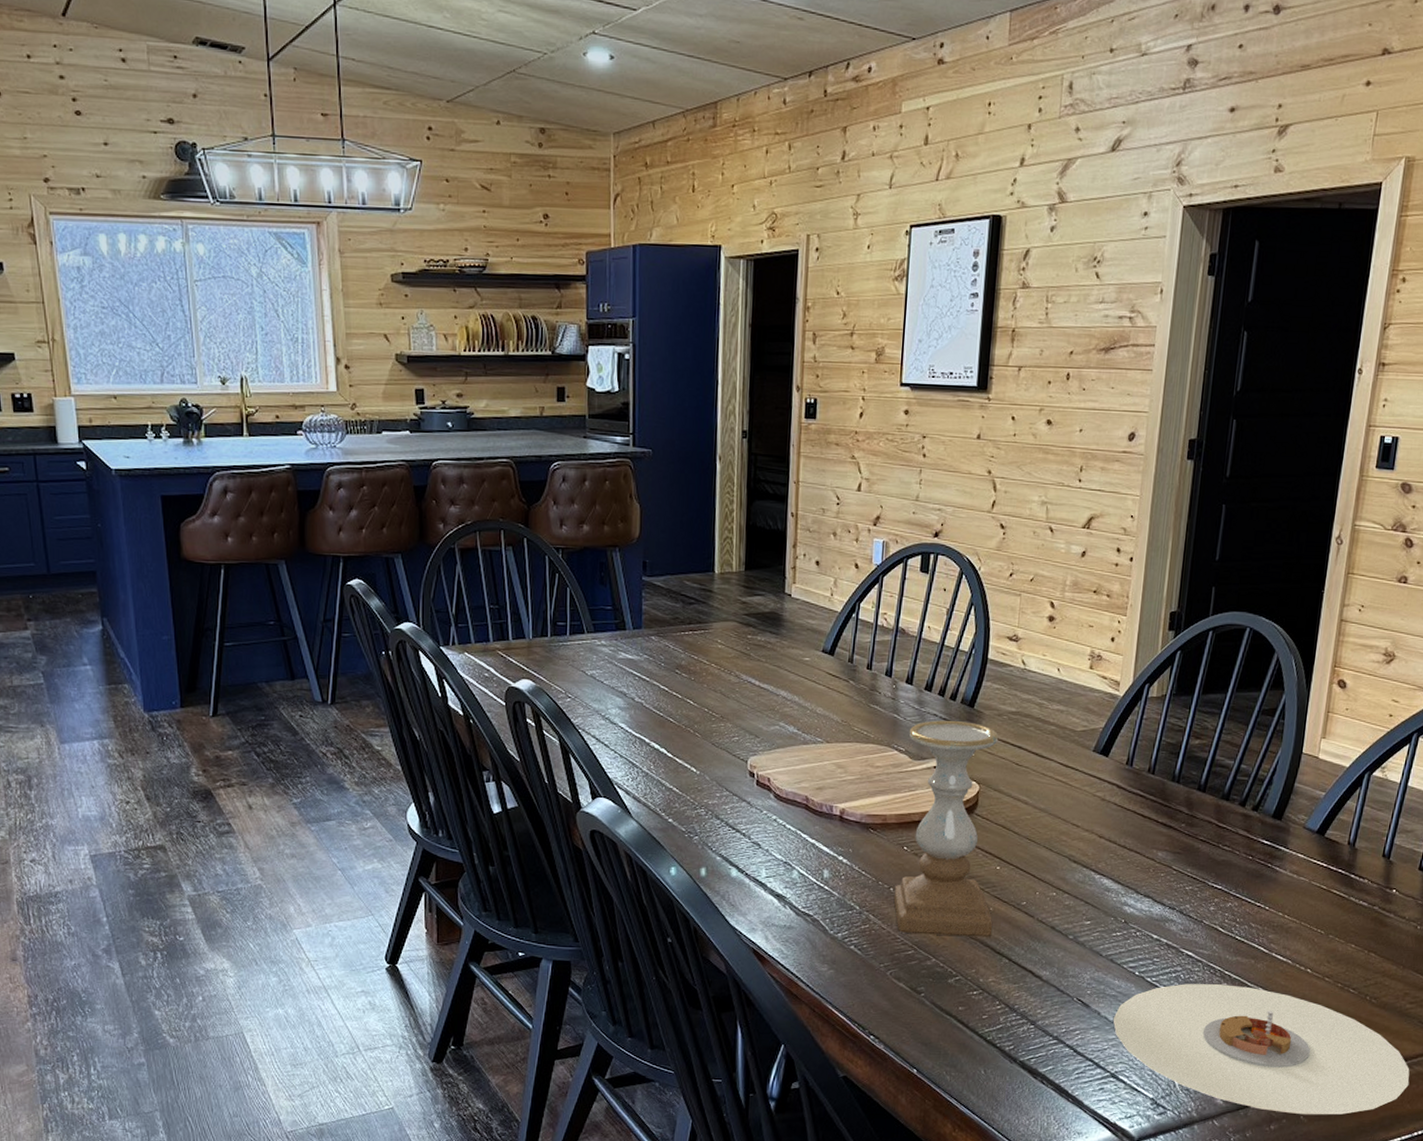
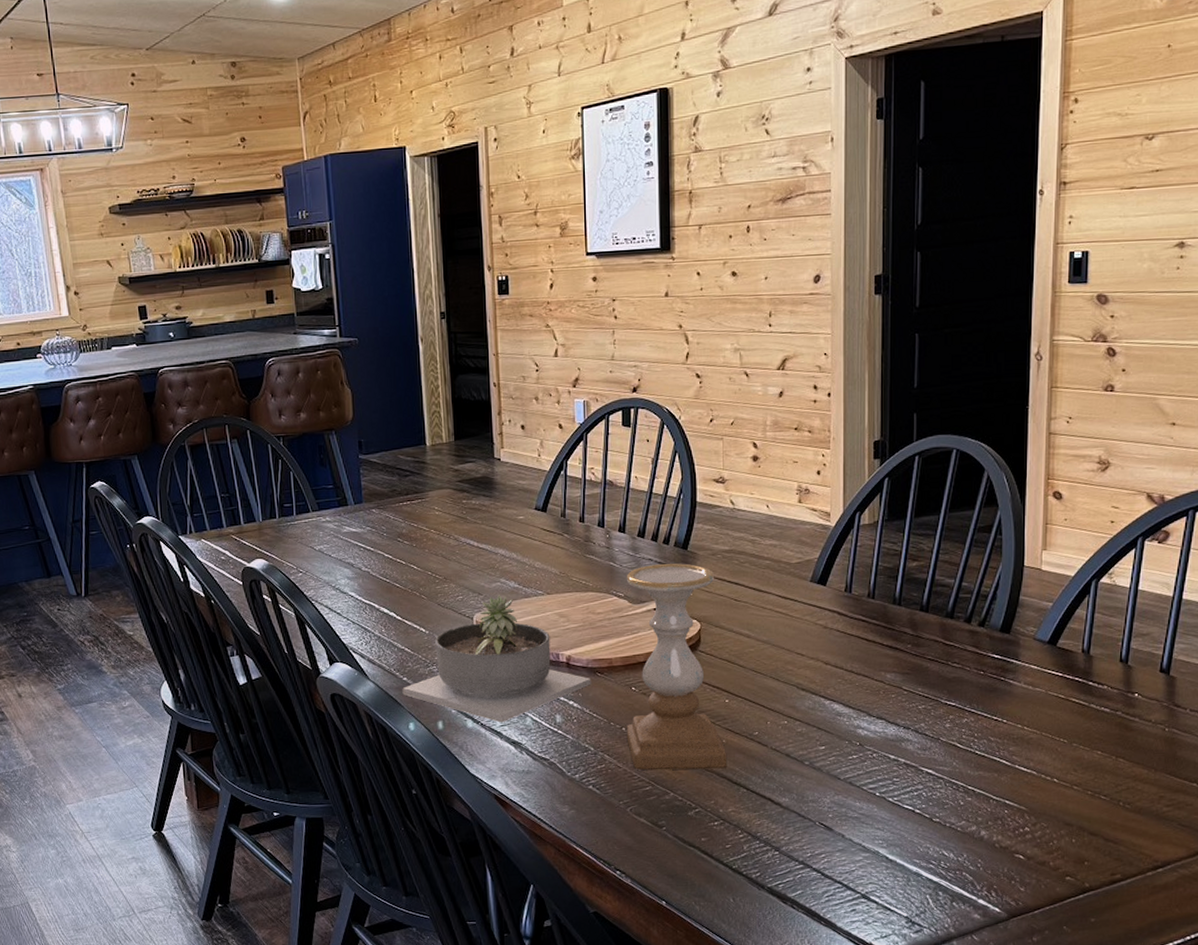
succulent planter: none [666,739,864,874] -> present [402,595,591,723]
plate: present [1113,983,1410,1115] -> none [858,799,1175,925]

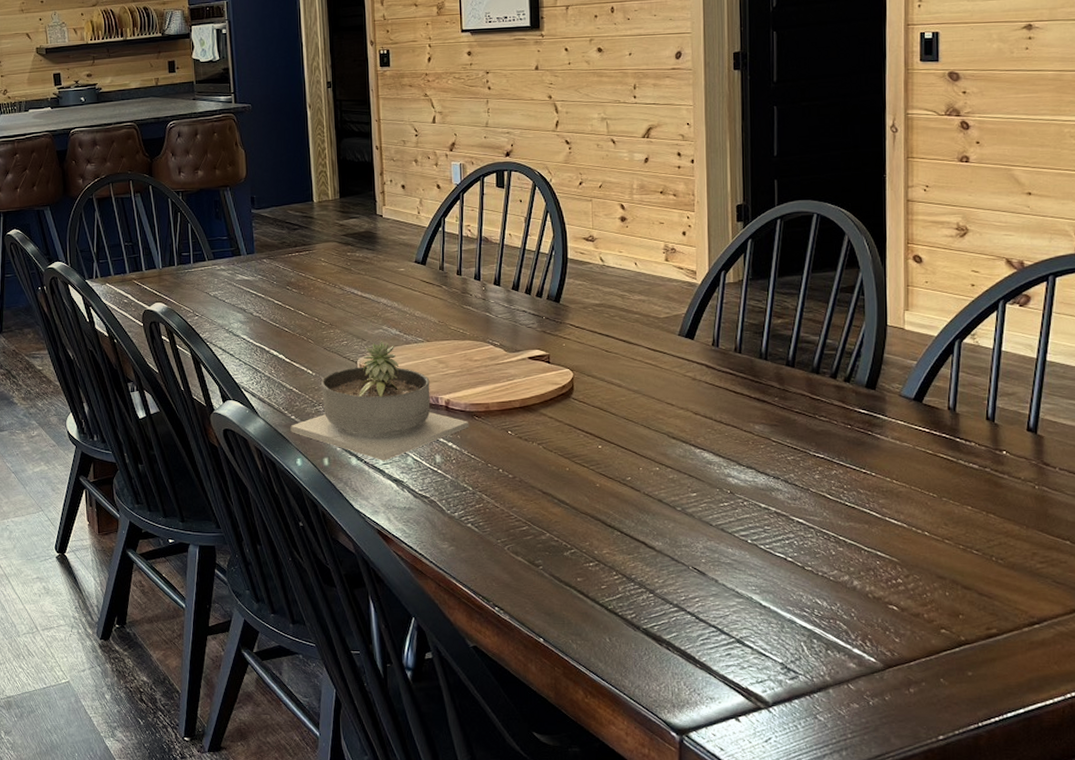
candle holder: present [626,563,727,771] -> none [502,315,601,512]

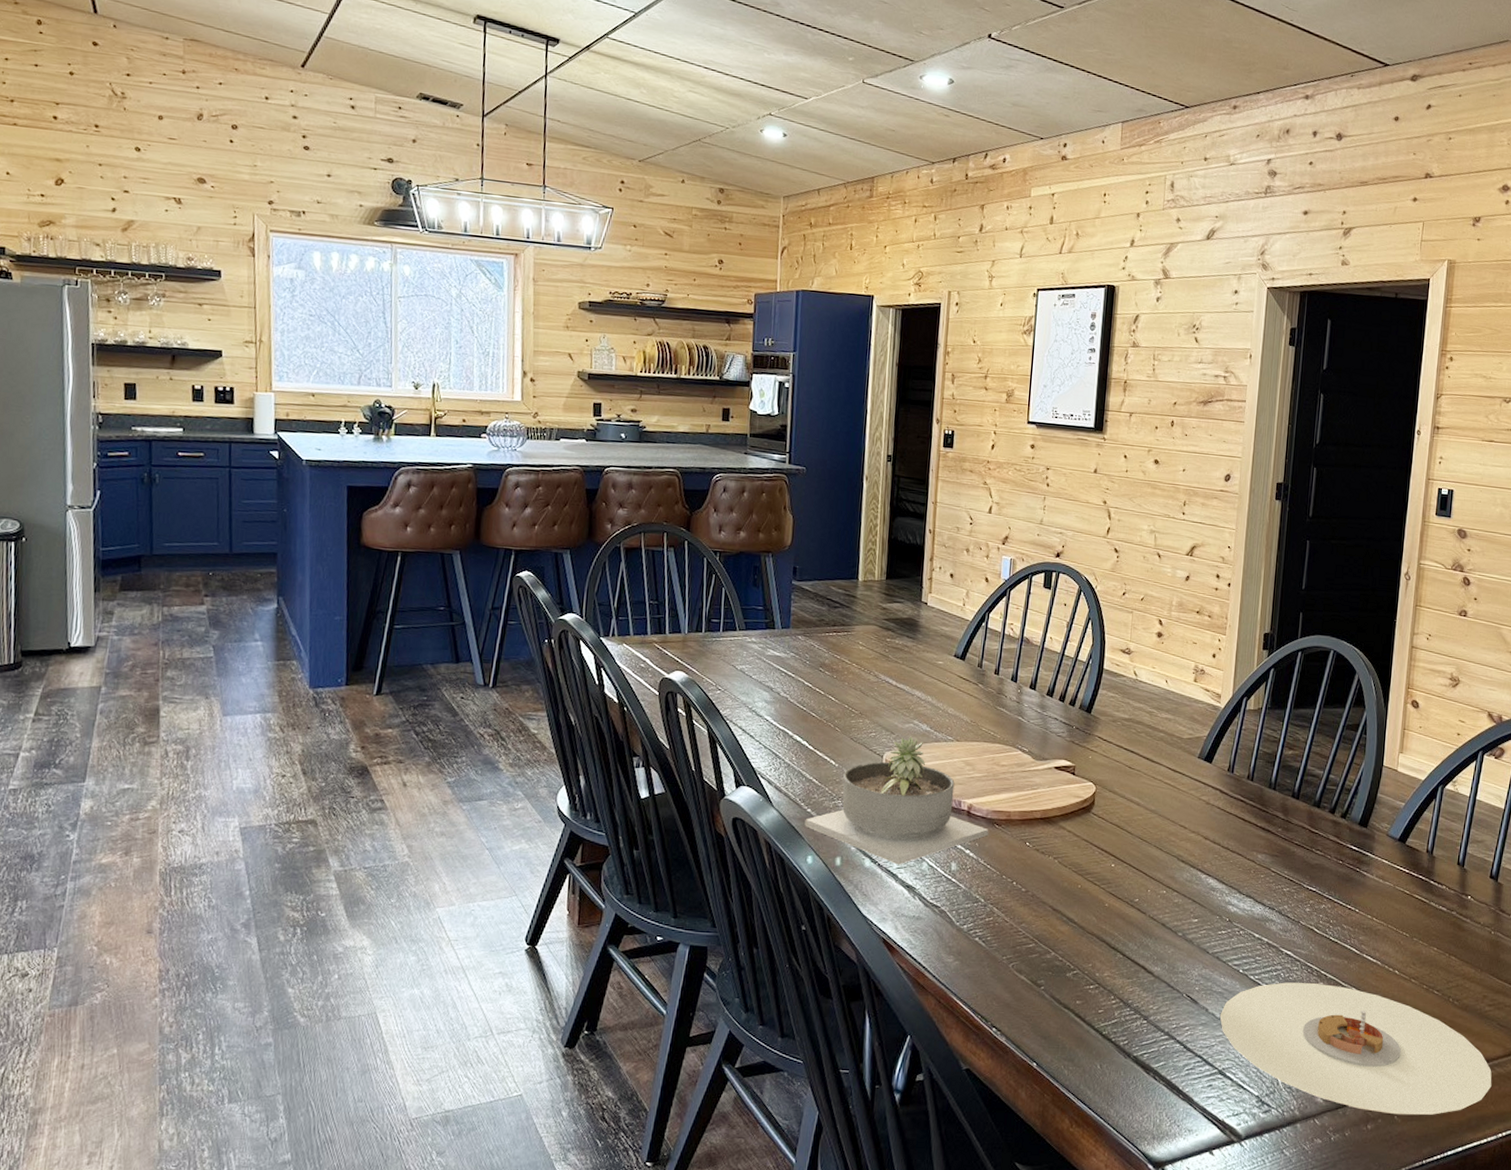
plate: none [731,548,1053,678] -> present [1219,982,1492,1115]

